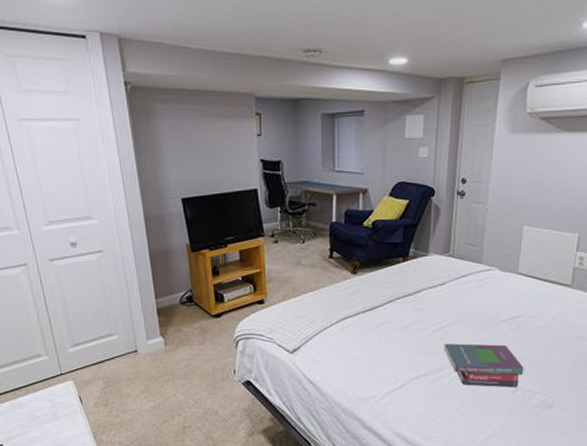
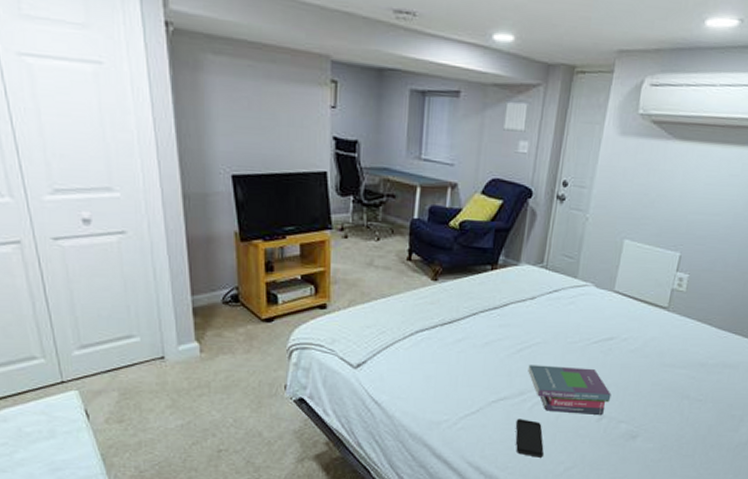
mobile phone: none [436,393,464,428] -> present [516,419,544,458]

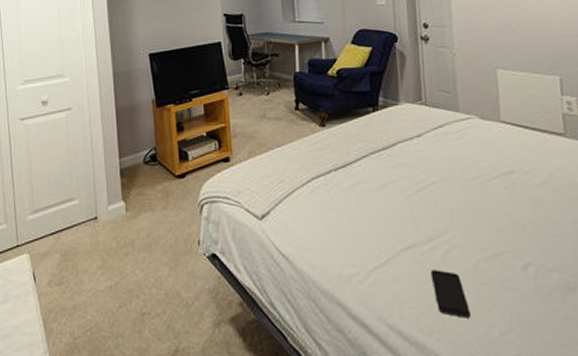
books: present [528,365,611,416] -> none [430,206,531,263]

